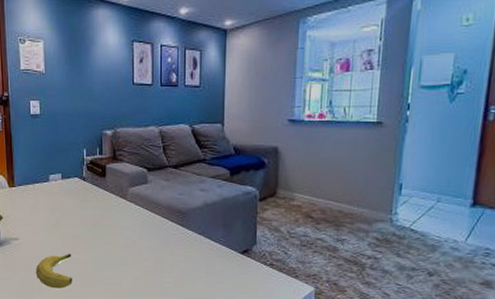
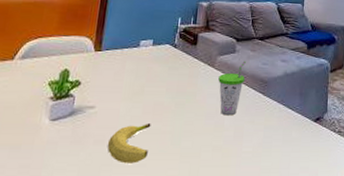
cup: none [132,191,160,247] -> present [218,60,246,116]

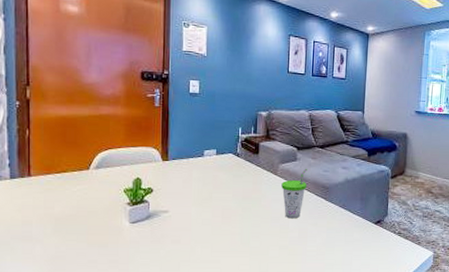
fruit: present [107,122,151,164] -> none [183,225,221,260]

